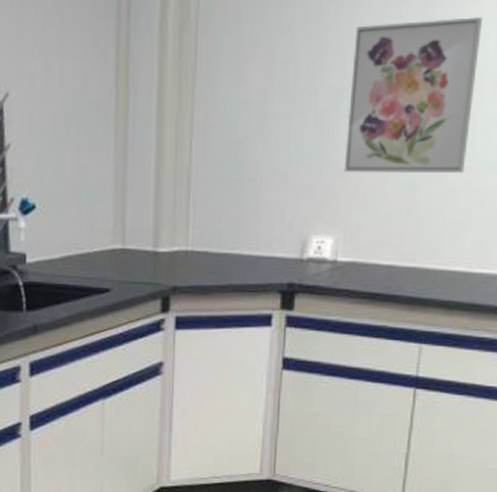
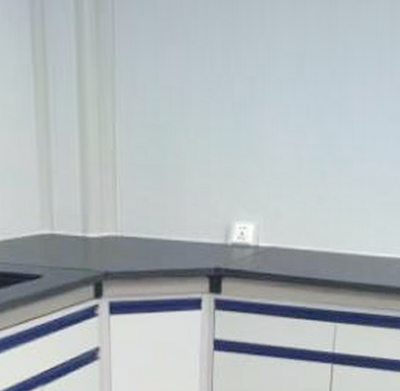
wall art: present [344,16,483,173] -> none [261,14,379,164]

